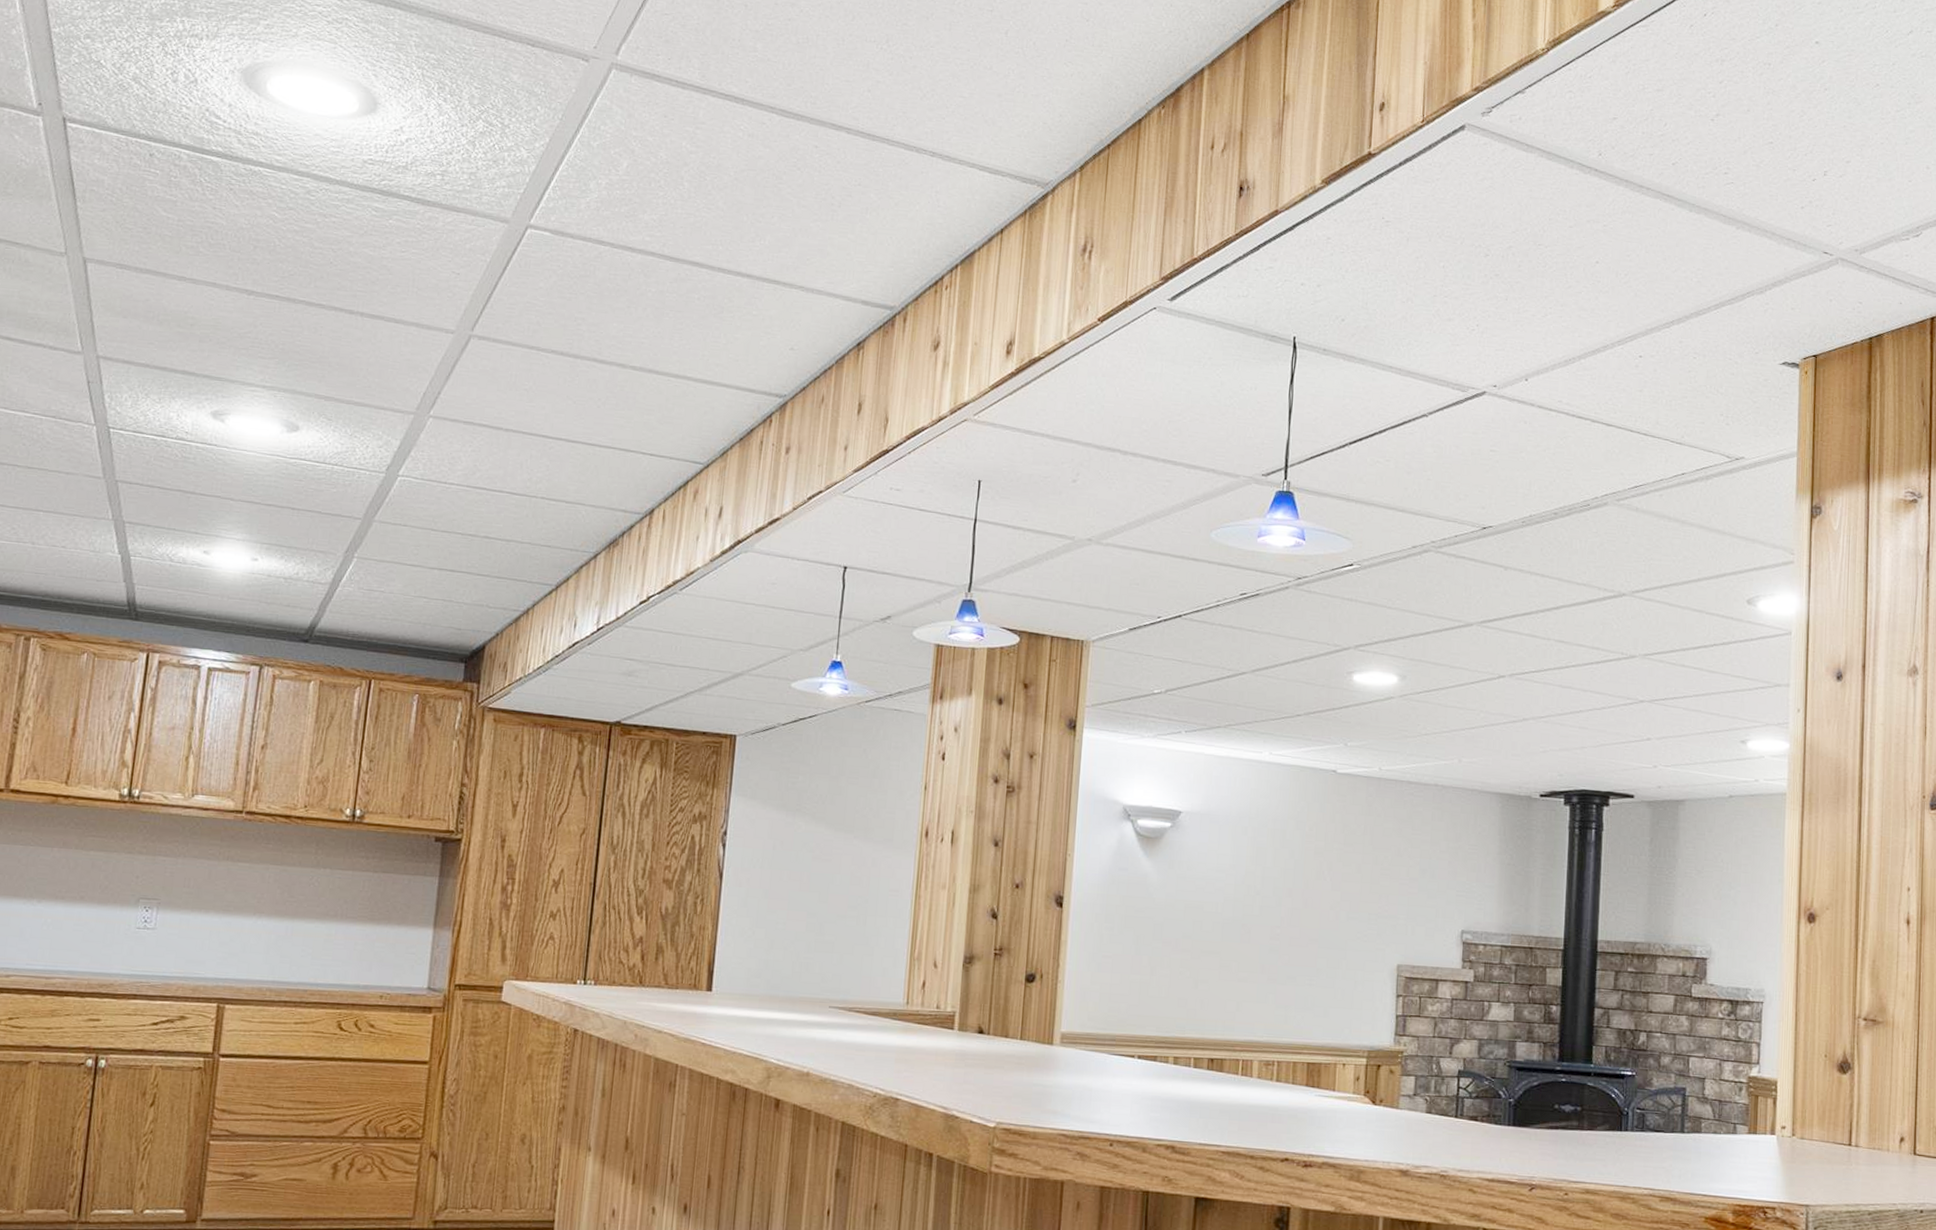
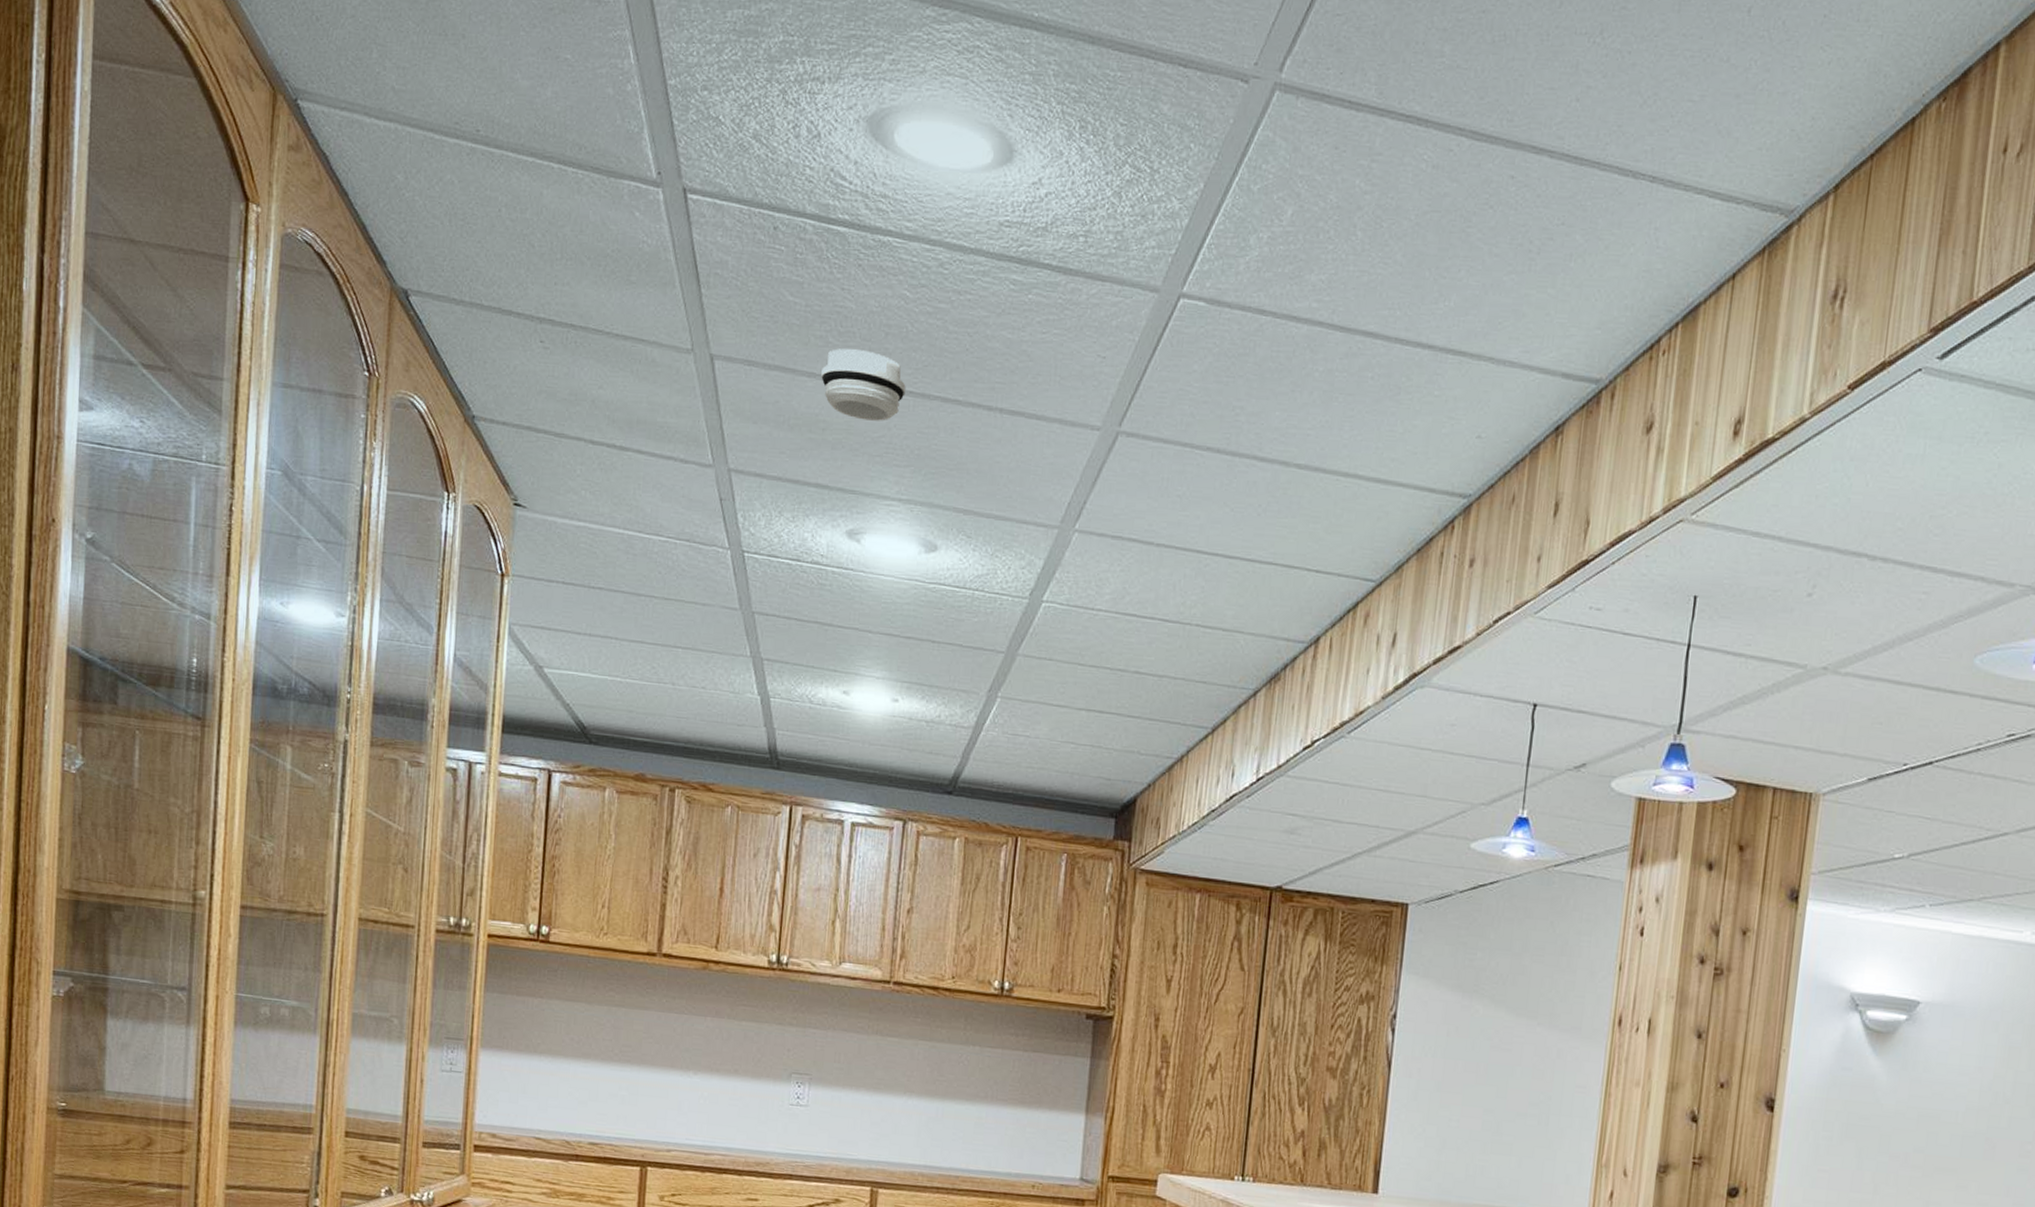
smoke detector: none [191,257,273,320] -> present [821,348,906,421]

